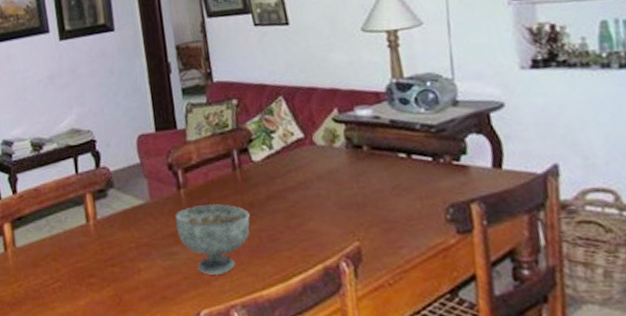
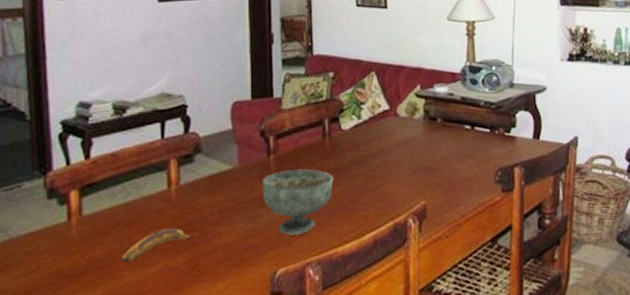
banana: none [53,262,113,294] -> present [122,228,192,263]

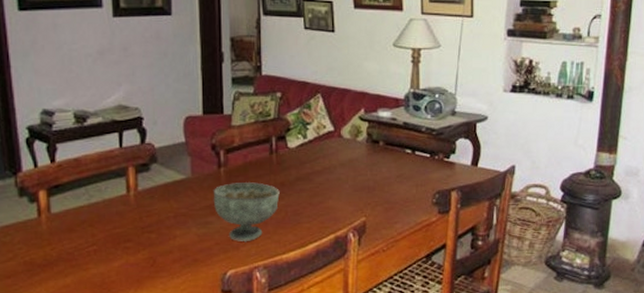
banana: present [122,228,192,263] -> none [88,229,150,257]

